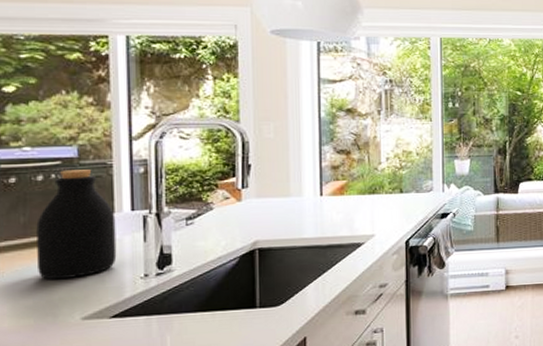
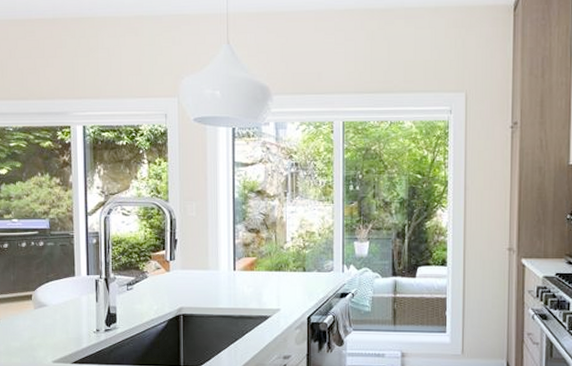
bottle: present [36,169,117,280] -> none [22,239,77,329]

